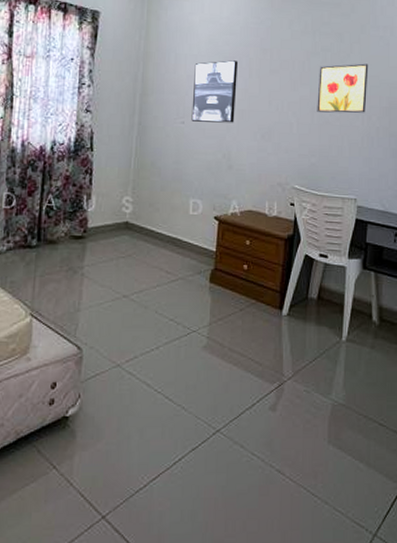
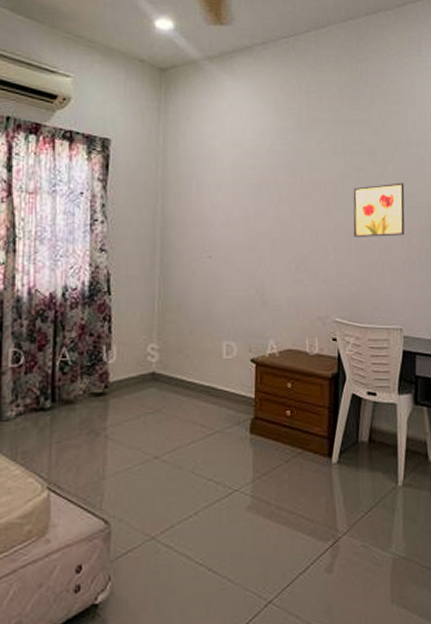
wall art: present [191,60,238,123] -> none [218,186,267,255]

